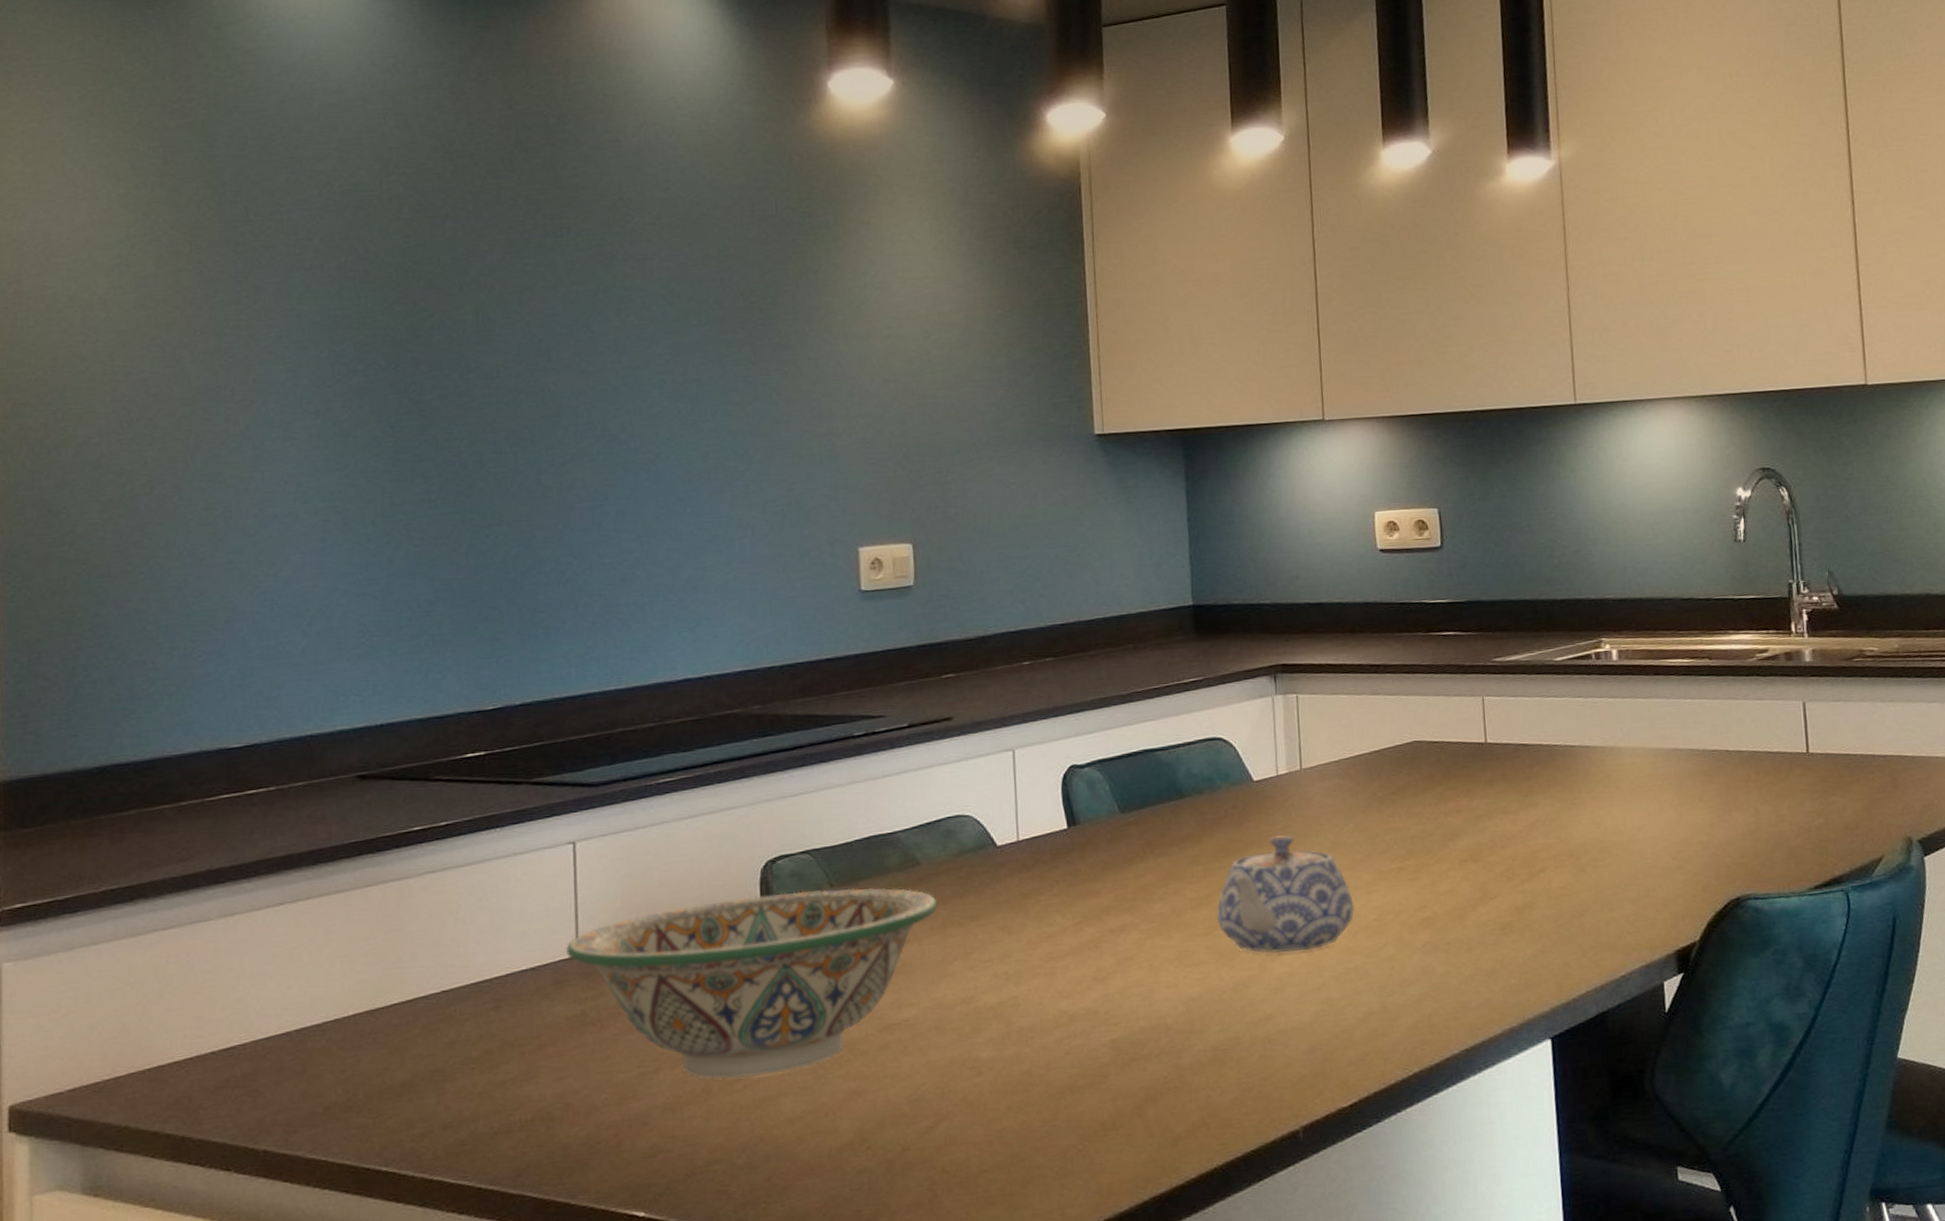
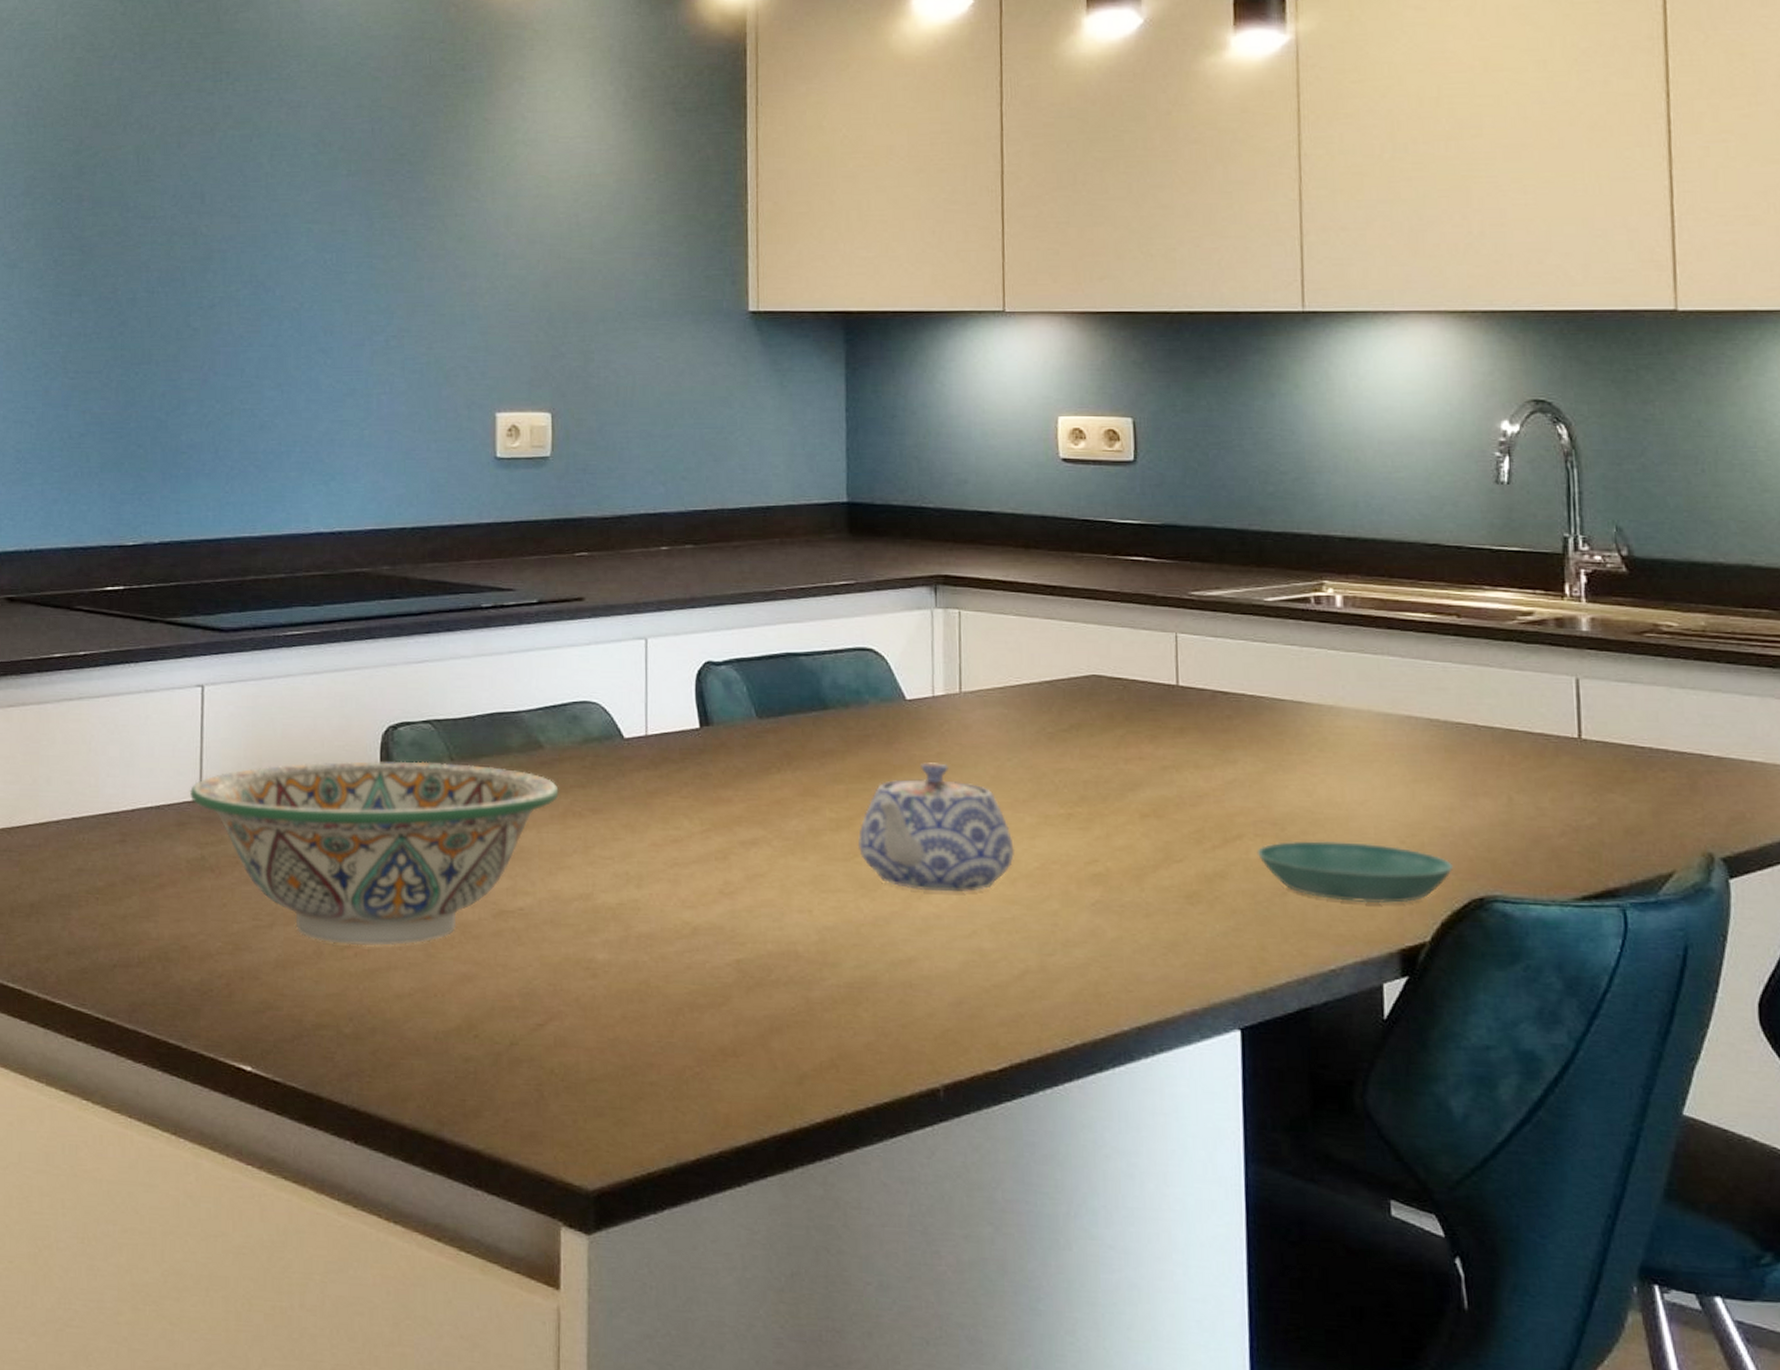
saucer: none [1557,862,1714,915] -> present [1256,841,1453,904]

